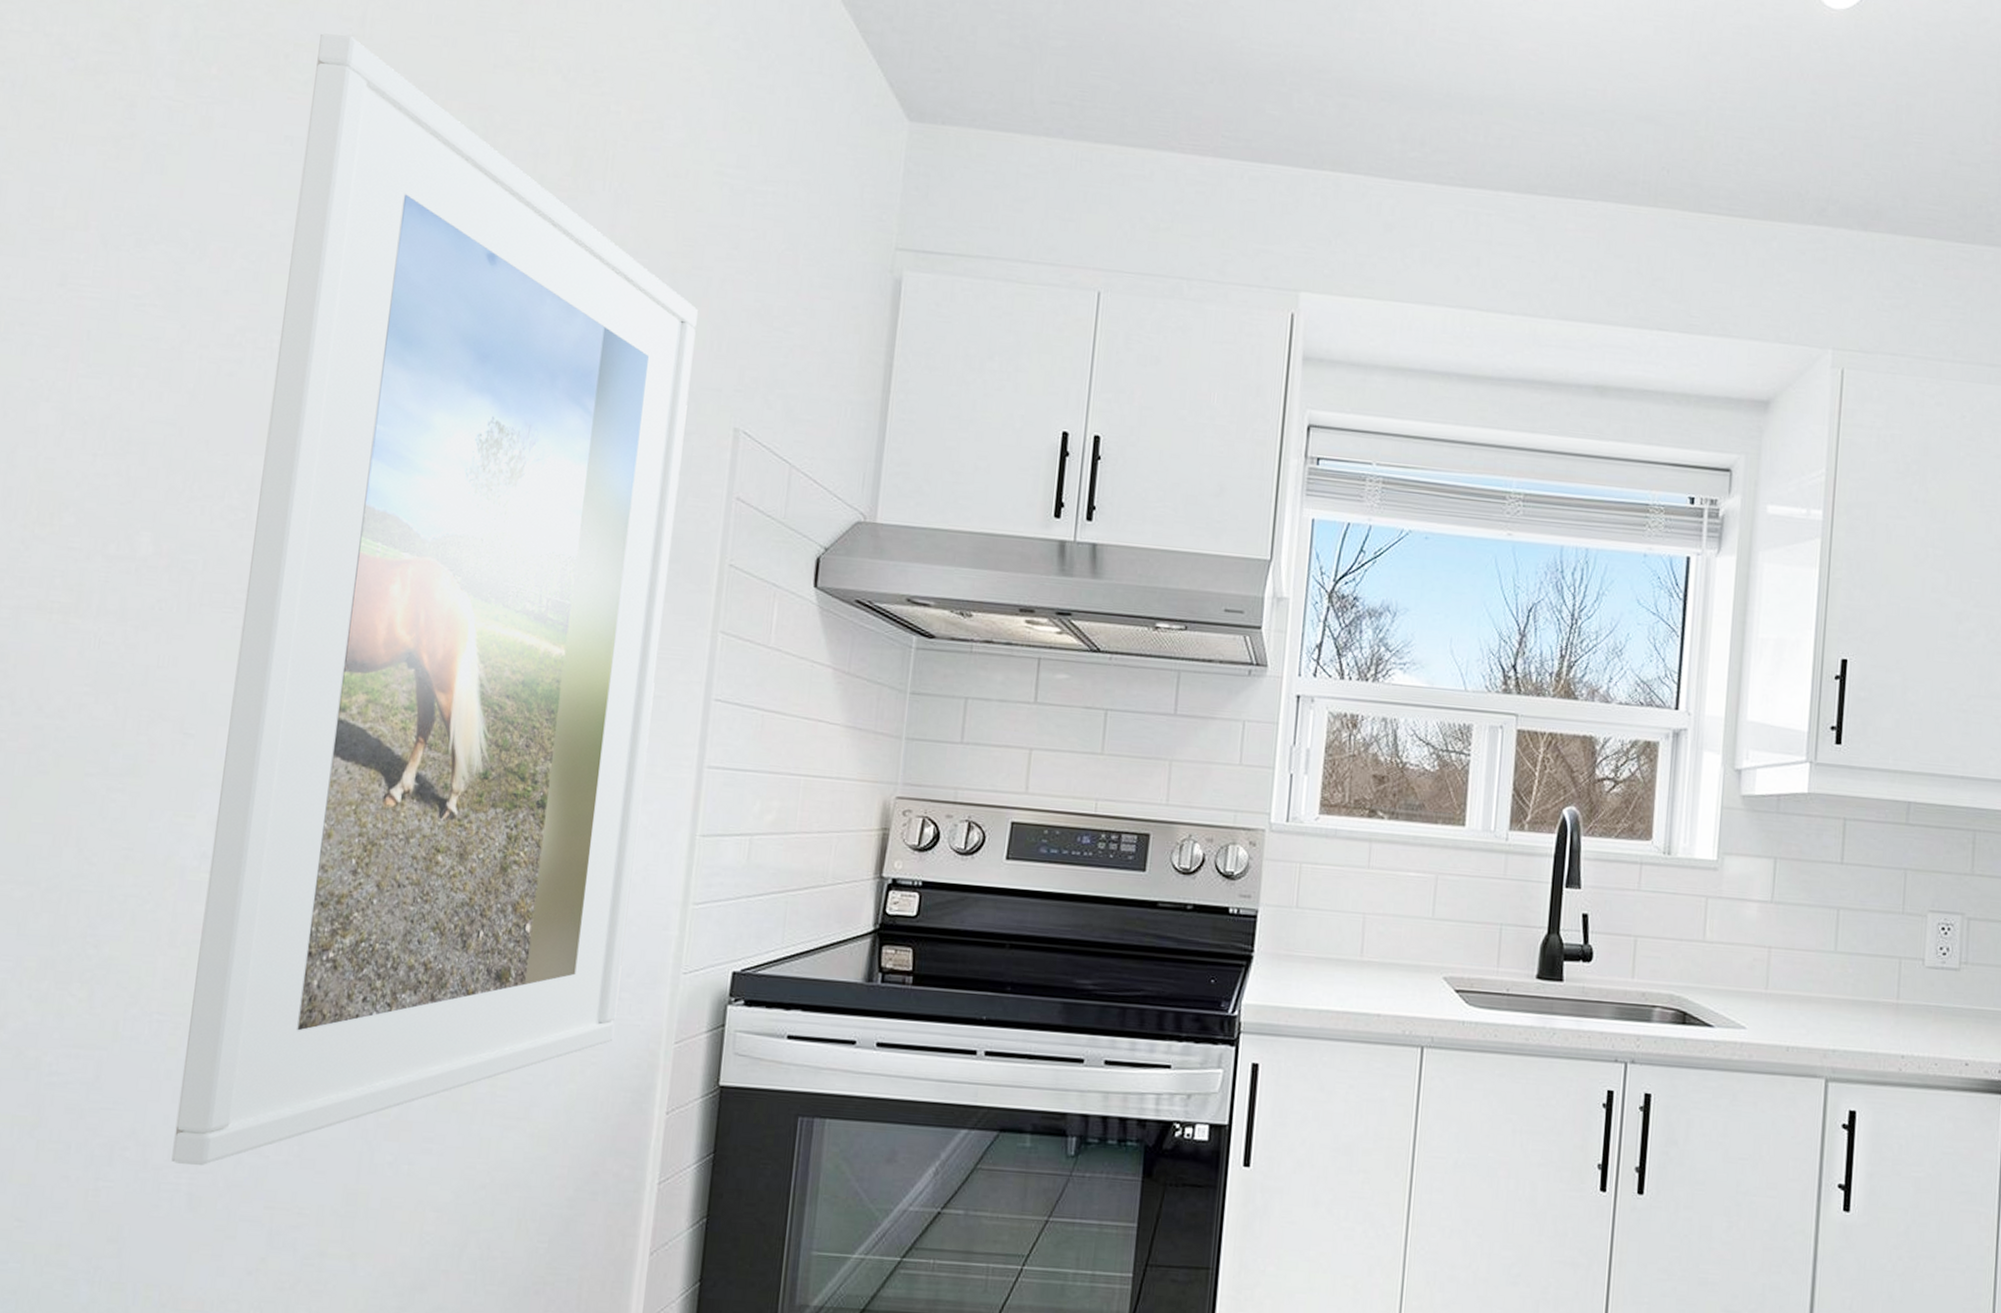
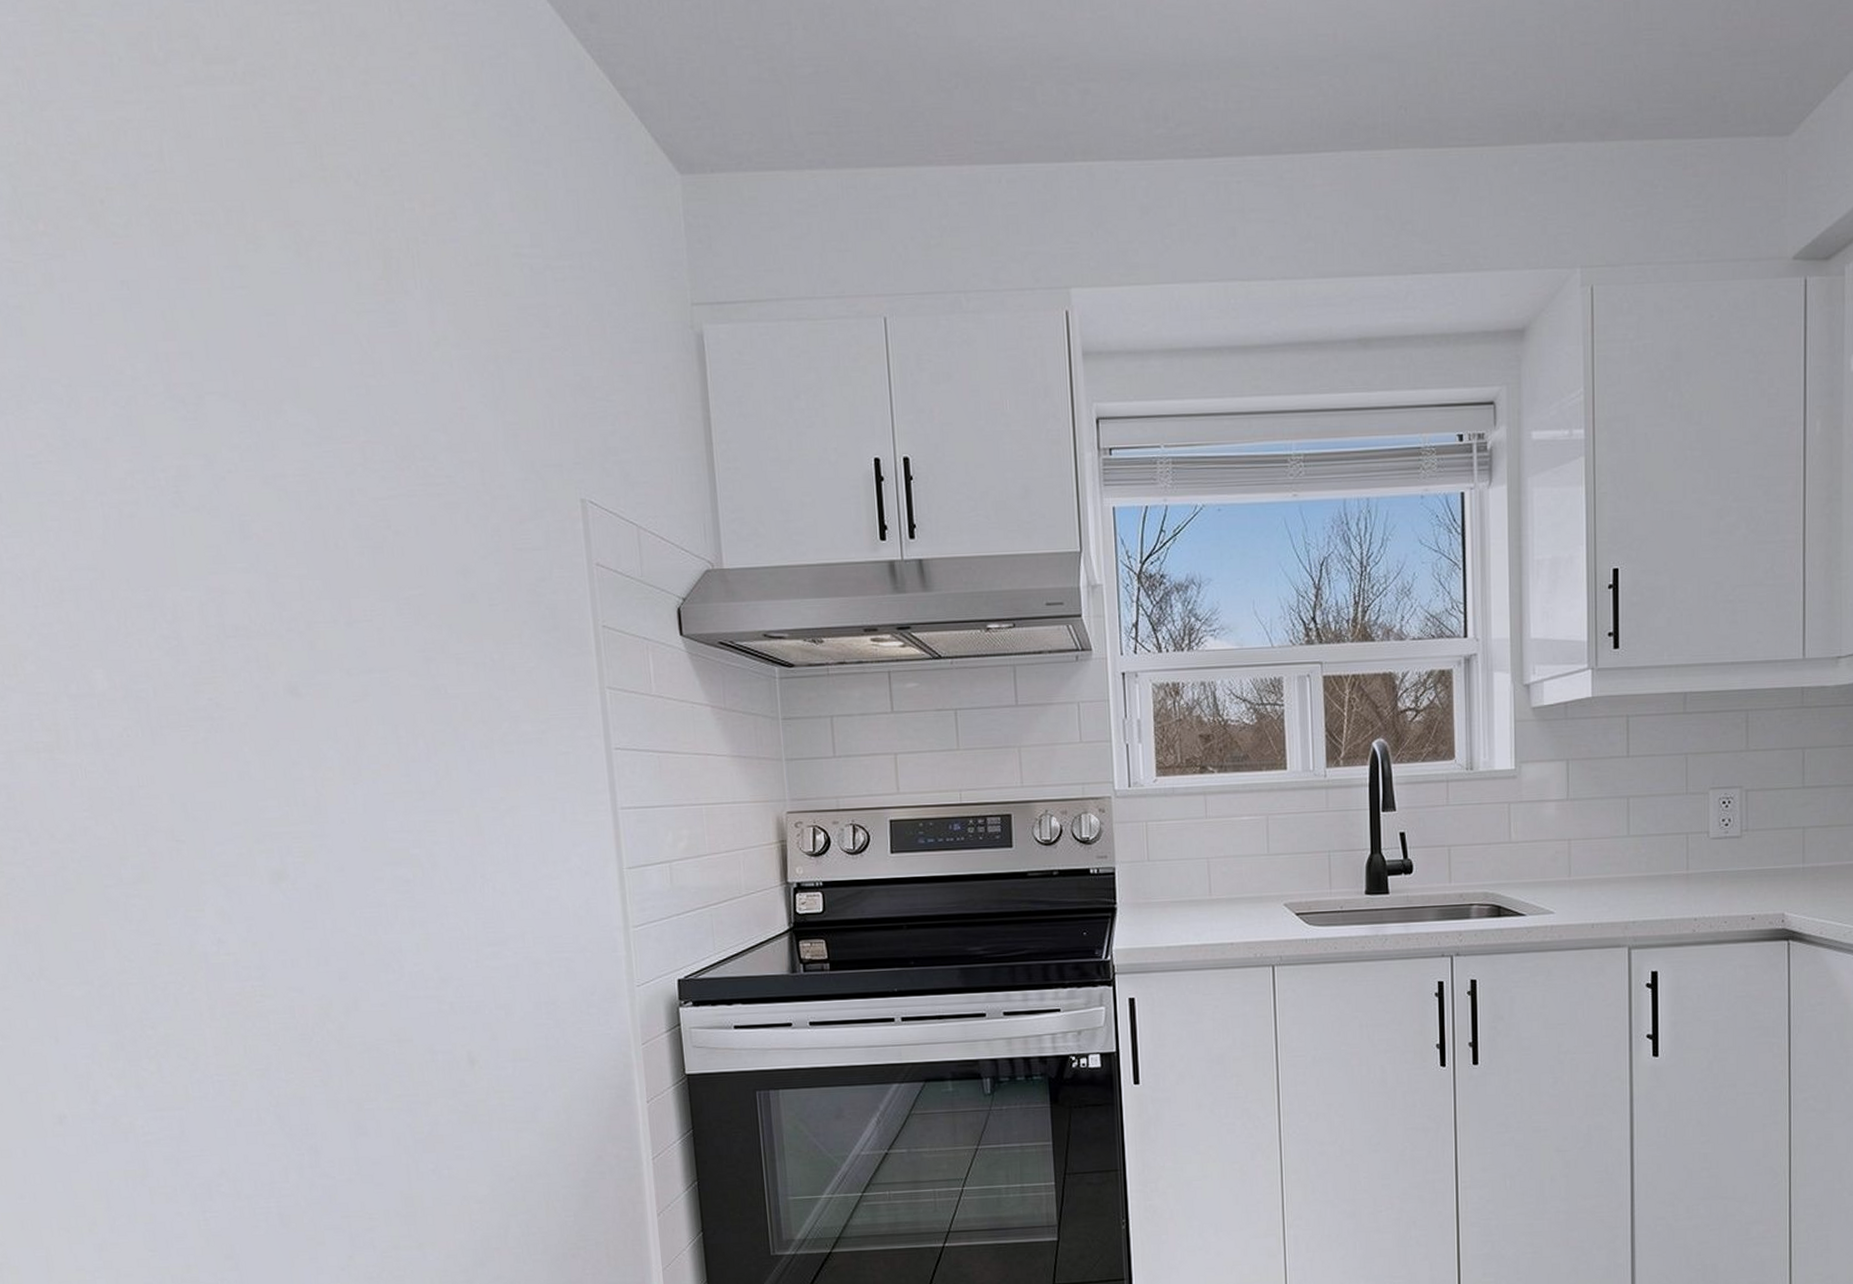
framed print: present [171,33,698,1166] -> none [127,171,591,1192]

